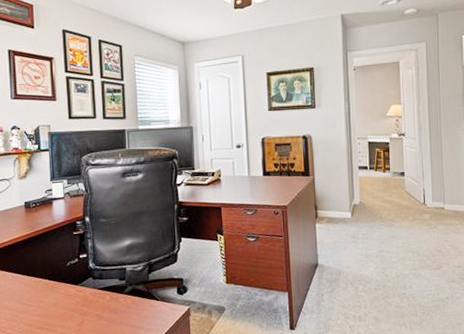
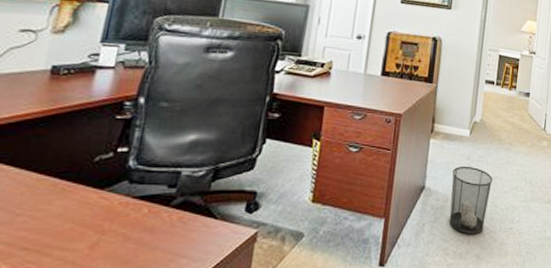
waste bin: none [340,243,380,301] -> present [449,166,494,235]

